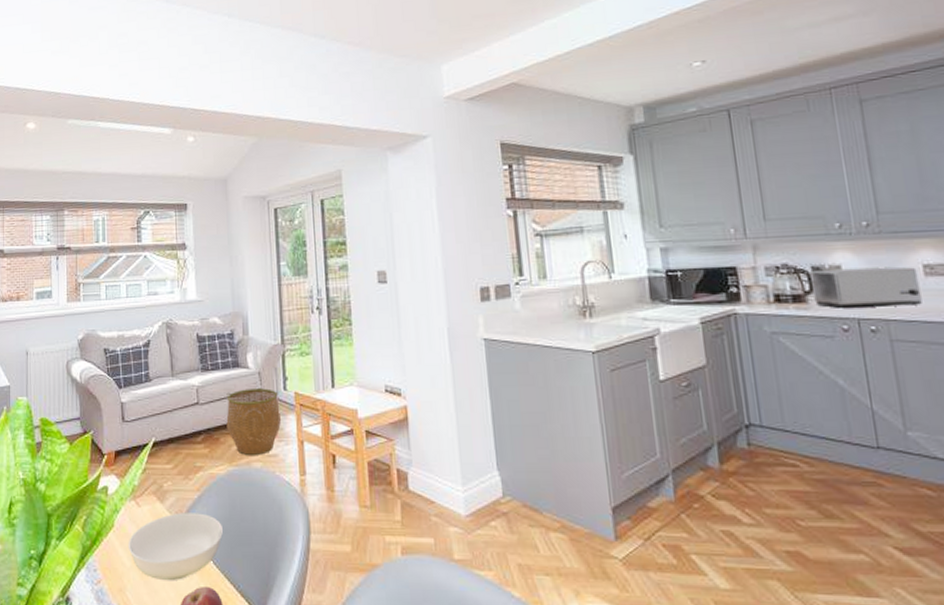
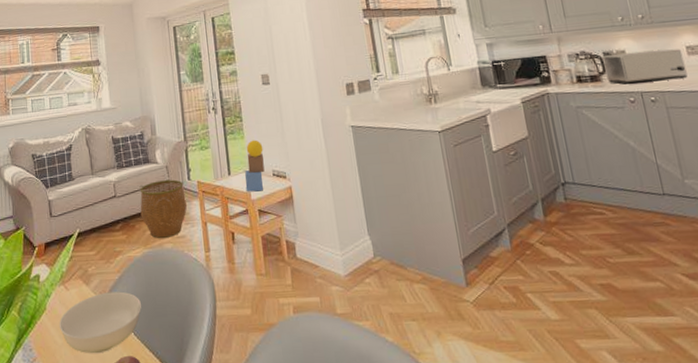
toy blocks: none [351,348,375,409] -> present [245,140,265,192]

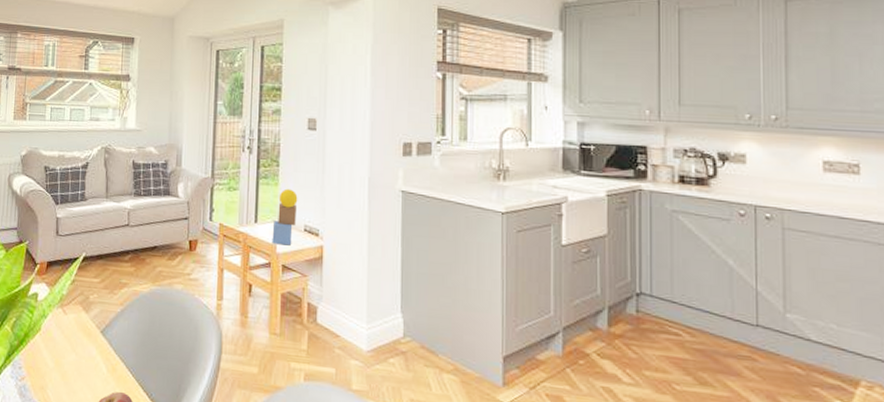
bowl: present [58,291,141,353] -> none [52,323,141,384]
basket: present [139,179,188,238] -> none [153,216,205,278]
toaster: present [602,48,688,84] -> none [716,156,817,198]

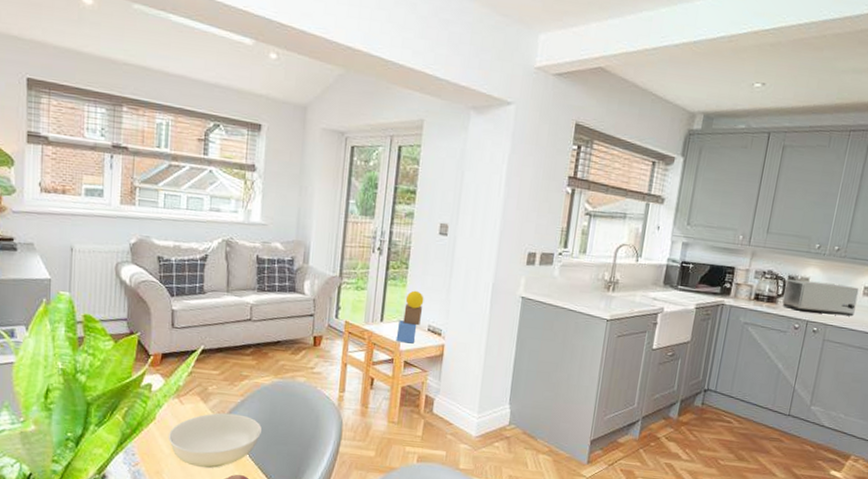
bowl: none [52,323,141,384] -> present [167,413,261,468]
toaster: none [716,156,817,198] -> present [782,278,859,317]

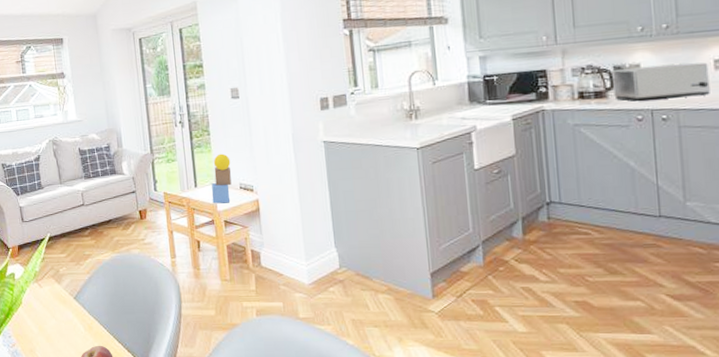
bowl: present [167,413,261,468] -> none [34,290,110,342]

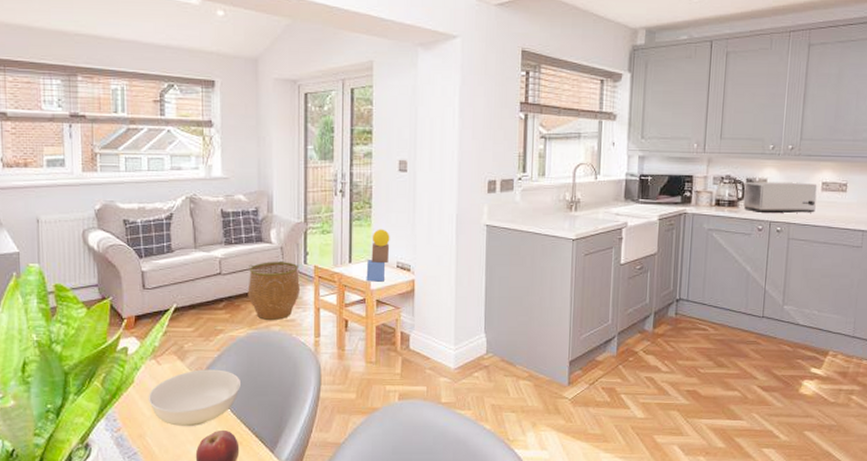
bowl: none [34,290,110,342] -> present [147,369,240,426]
basket: none [107,190,154,244] -> present [248,262,301,320]

